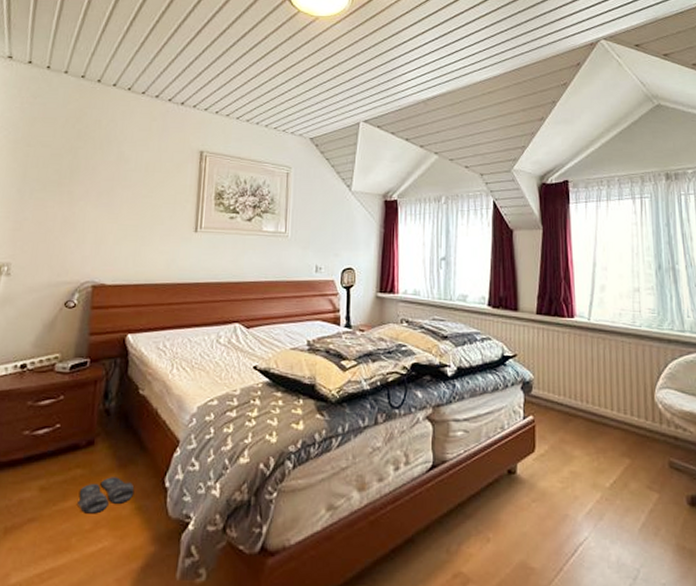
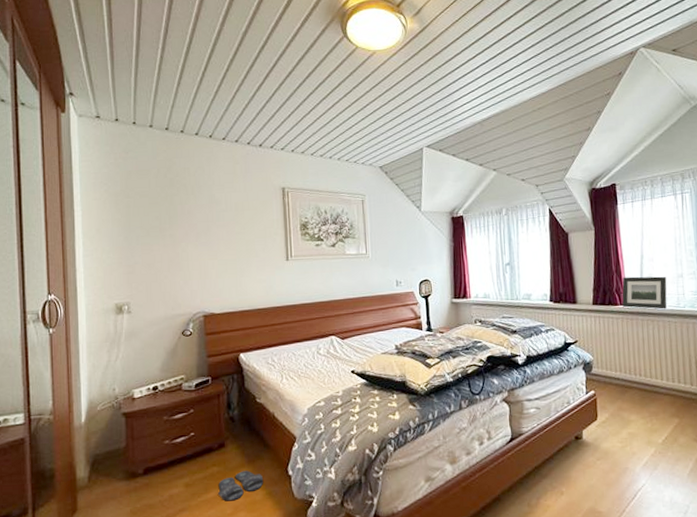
picture frame: none [570,285,622,327] -> present [622,276,667,309]

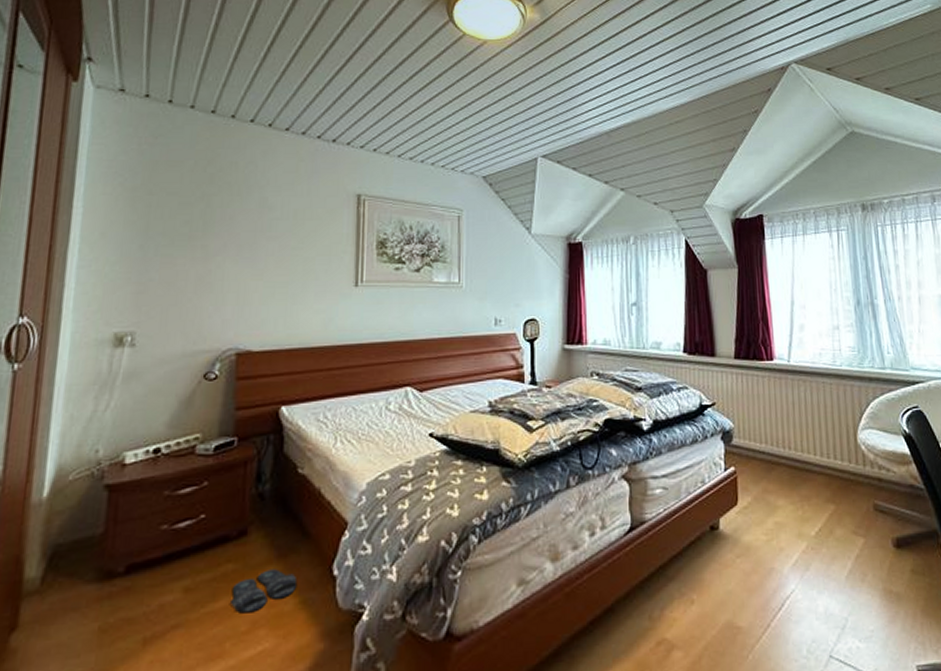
picture frame: present [622,276,667,309] -> none [769,326,821,367]

